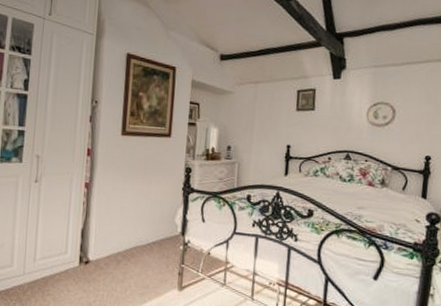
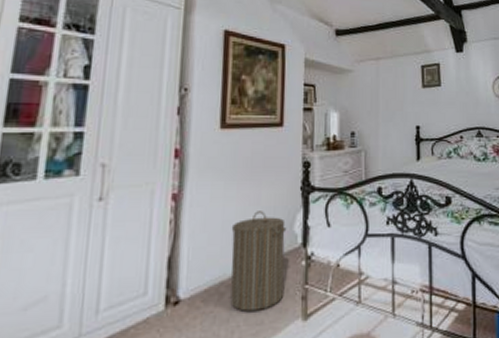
laundry hamper: none [125,203,170,278] -> present [230,211,287,311]

